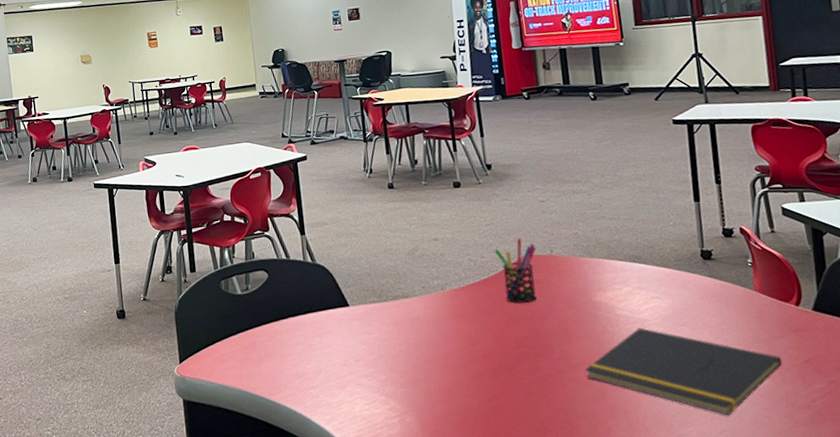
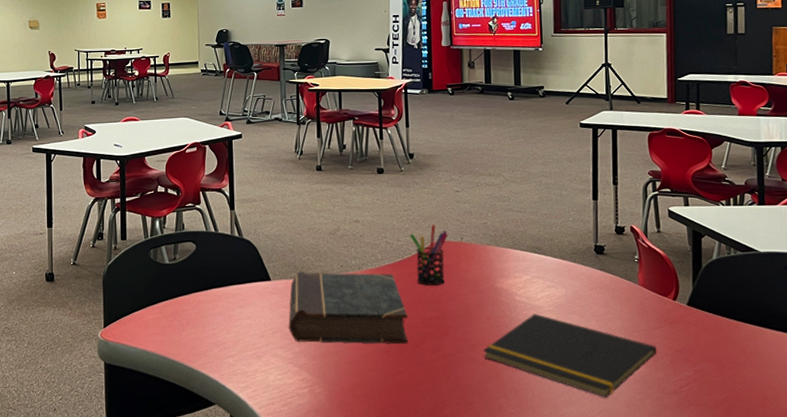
book: none [370,292,502,370] -> present [288,271,408,344]

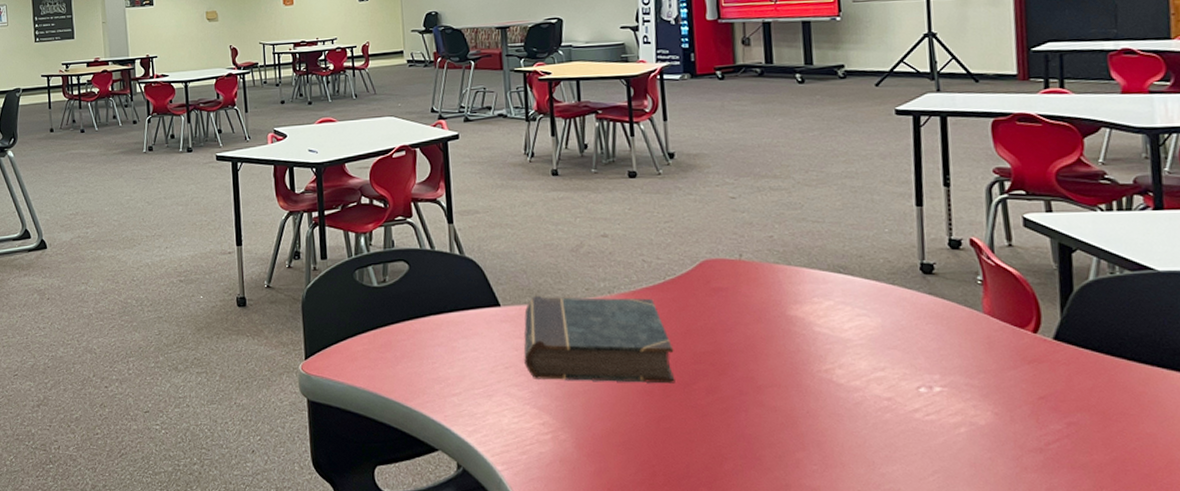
pen holder: present [409,224,449,286] -> none [672,239,723,314]
notepad: present [483,313,658,398] -> none [773,348,1013,455]

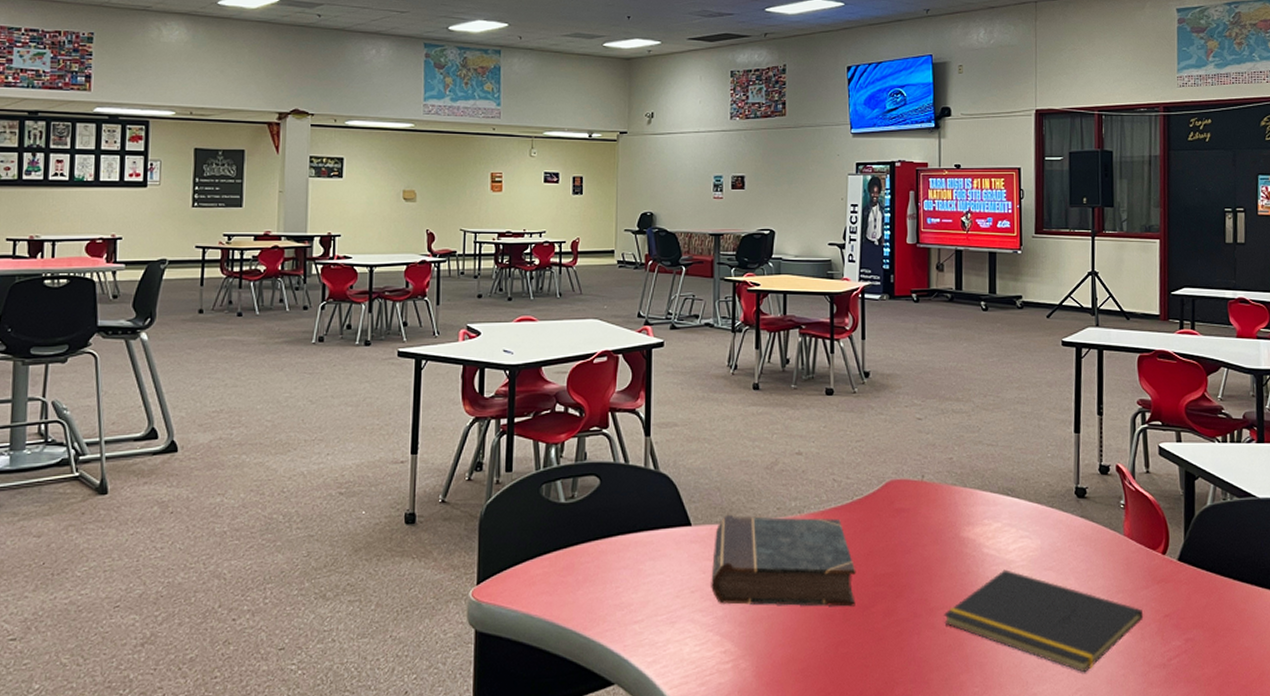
notepad: none [773,348,1013,455] -> present [944,569,1144,673]

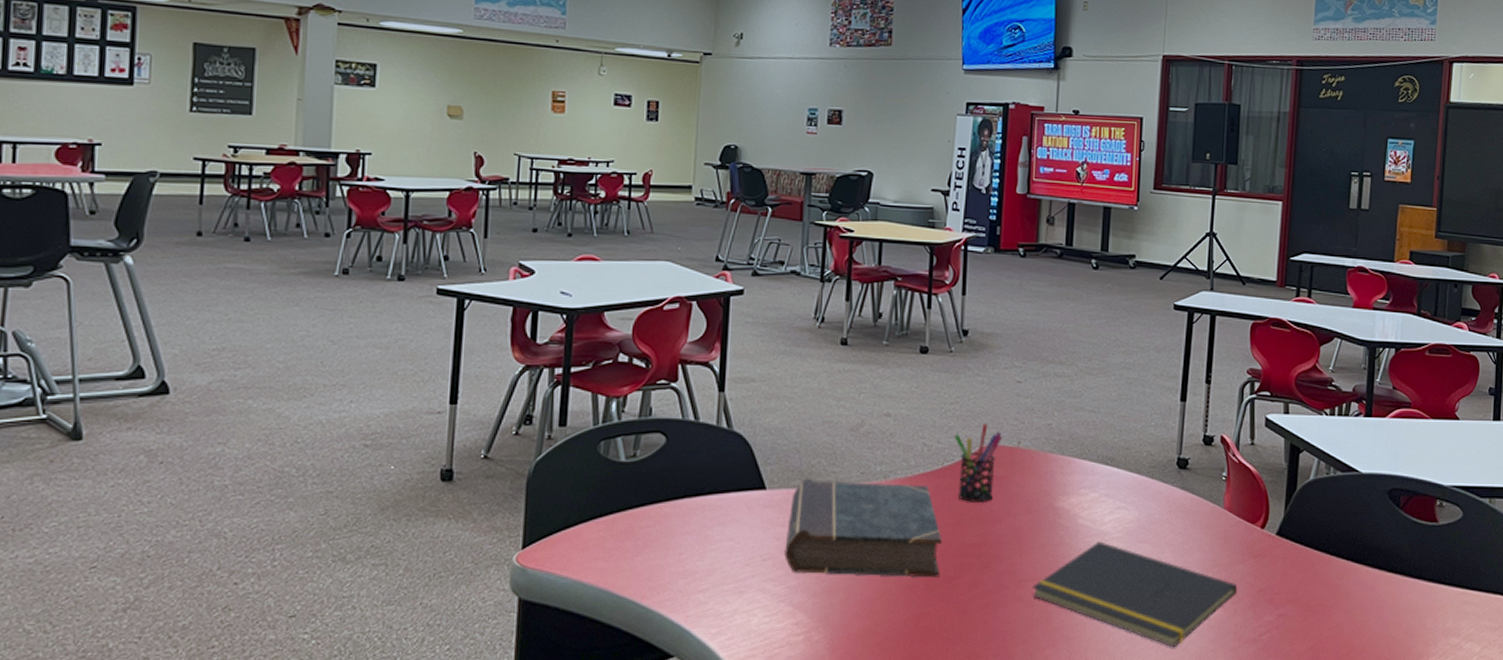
pen holder: none [861,459,908,535] -> present [954,423,1003,504]

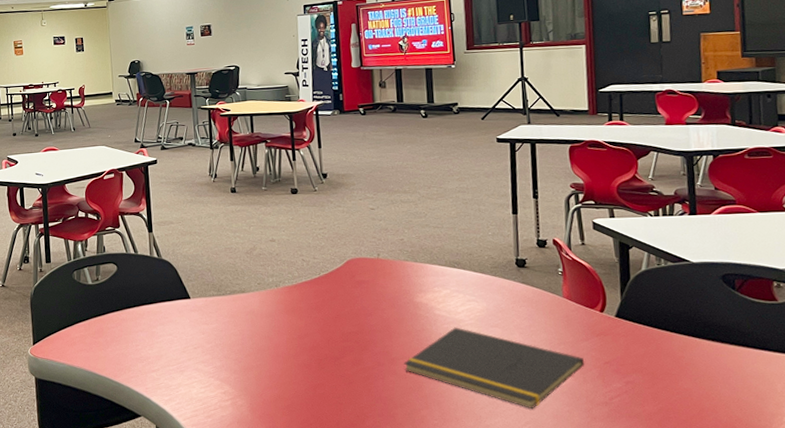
book: present [784,478,943,578] -> none [209,289,328,358]
pen holder: present [954,423,1003,504] -> none [325,242,365,302]

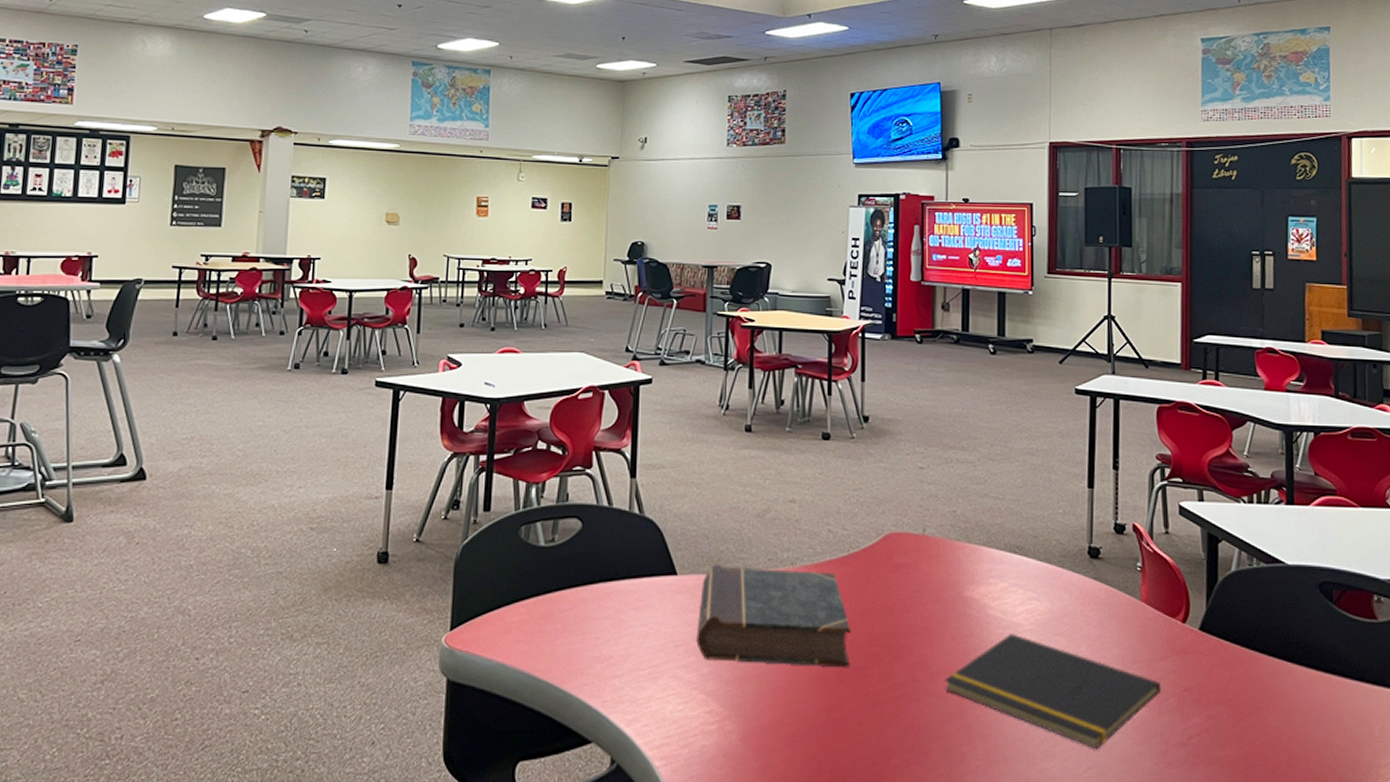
book: none [209,289,328,358] -> present [696,564,852,668]

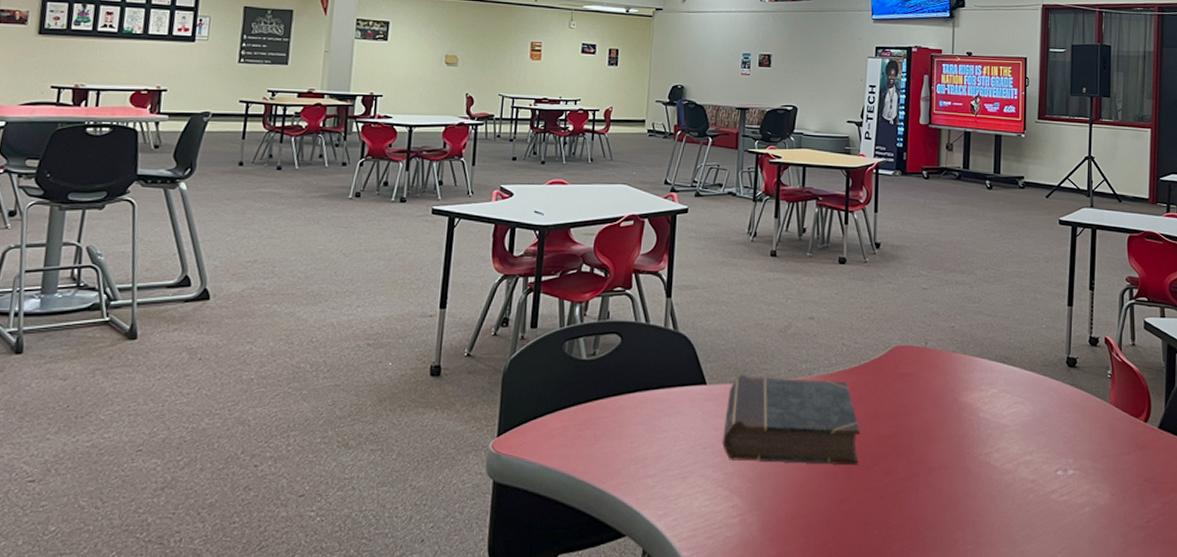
notepad: present [945,633,1162,750] -> none [941,433,1126,533]

